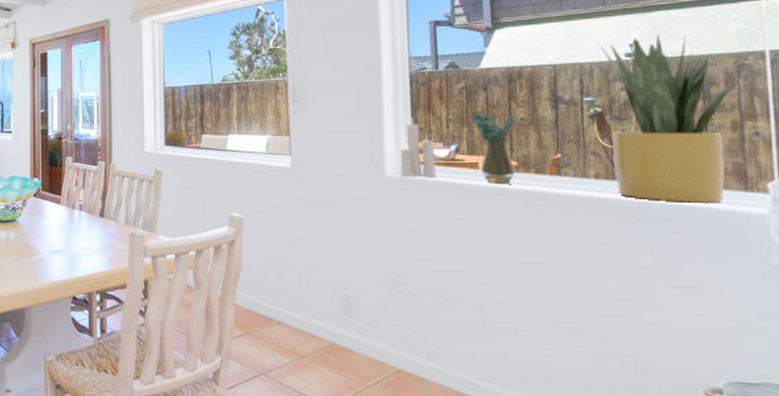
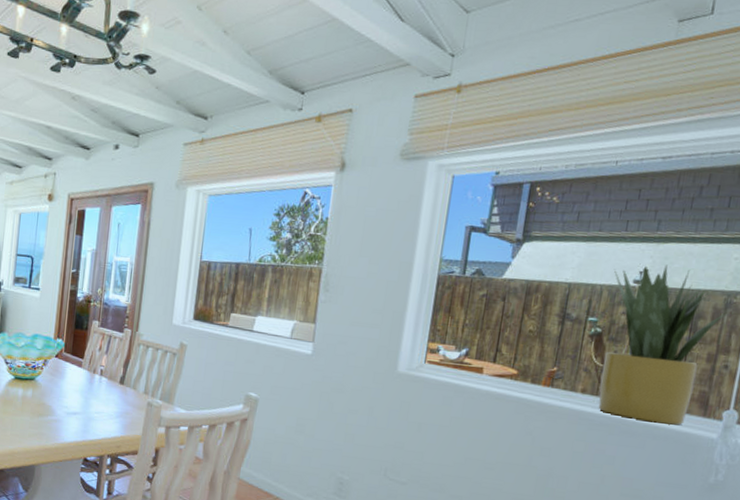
candle: present [399,117,438,178] -> none [410,318,447,378]
vase: present [469,109,516,185] -> none [484,316,525,392]

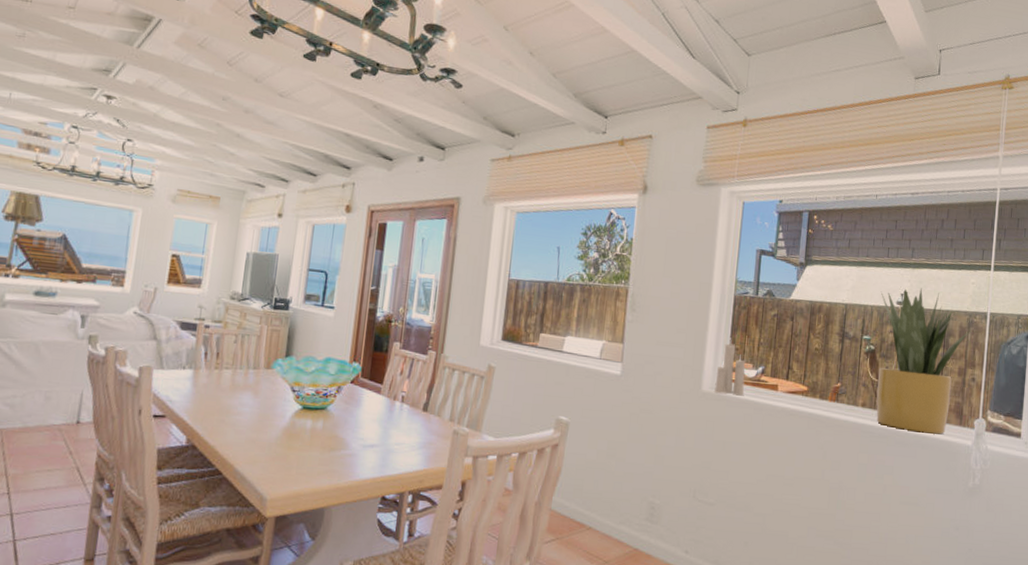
candle: none [410,318,447,378] -> present [713,337,745,396]

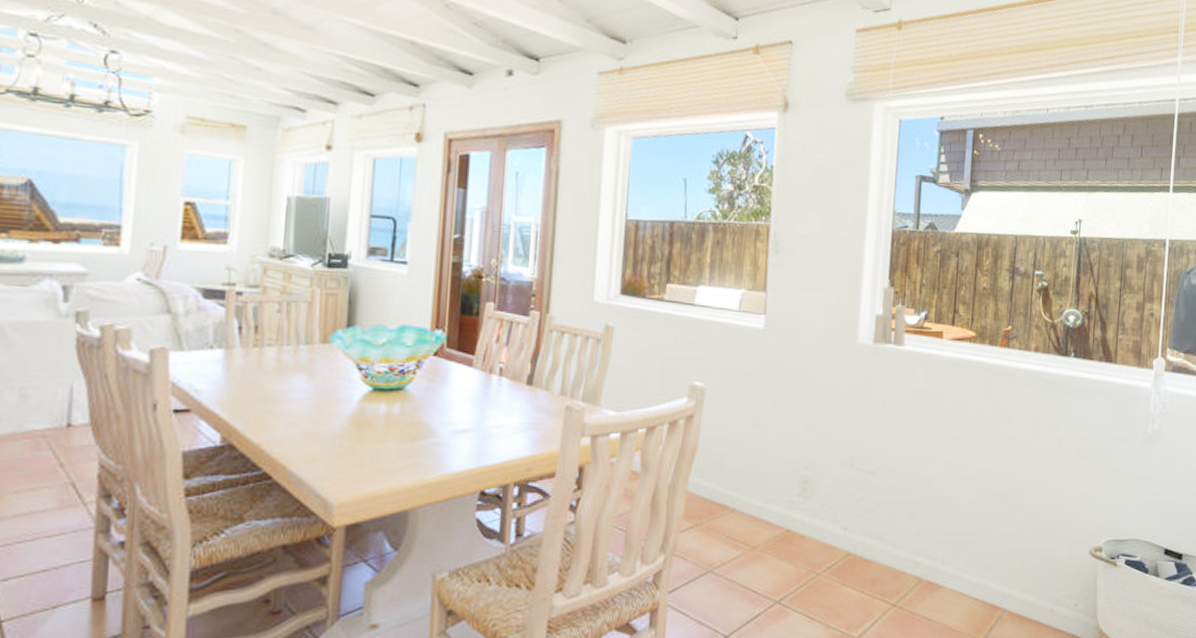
planter: present [876,288,968,435] -> none [1050,214,1147,378]

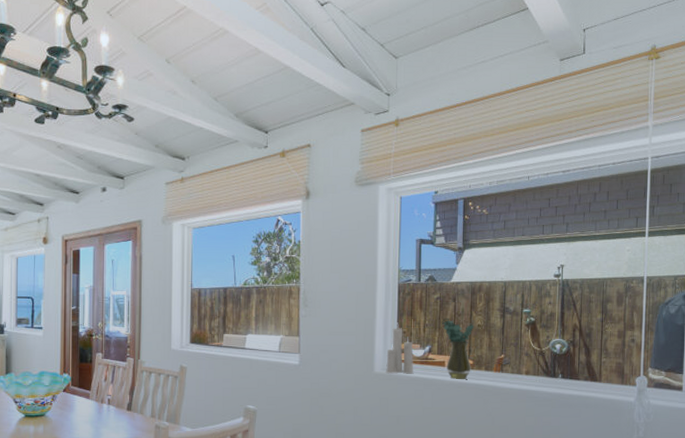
vase: none [941,275,979,356] -> present [441,316,475,380]

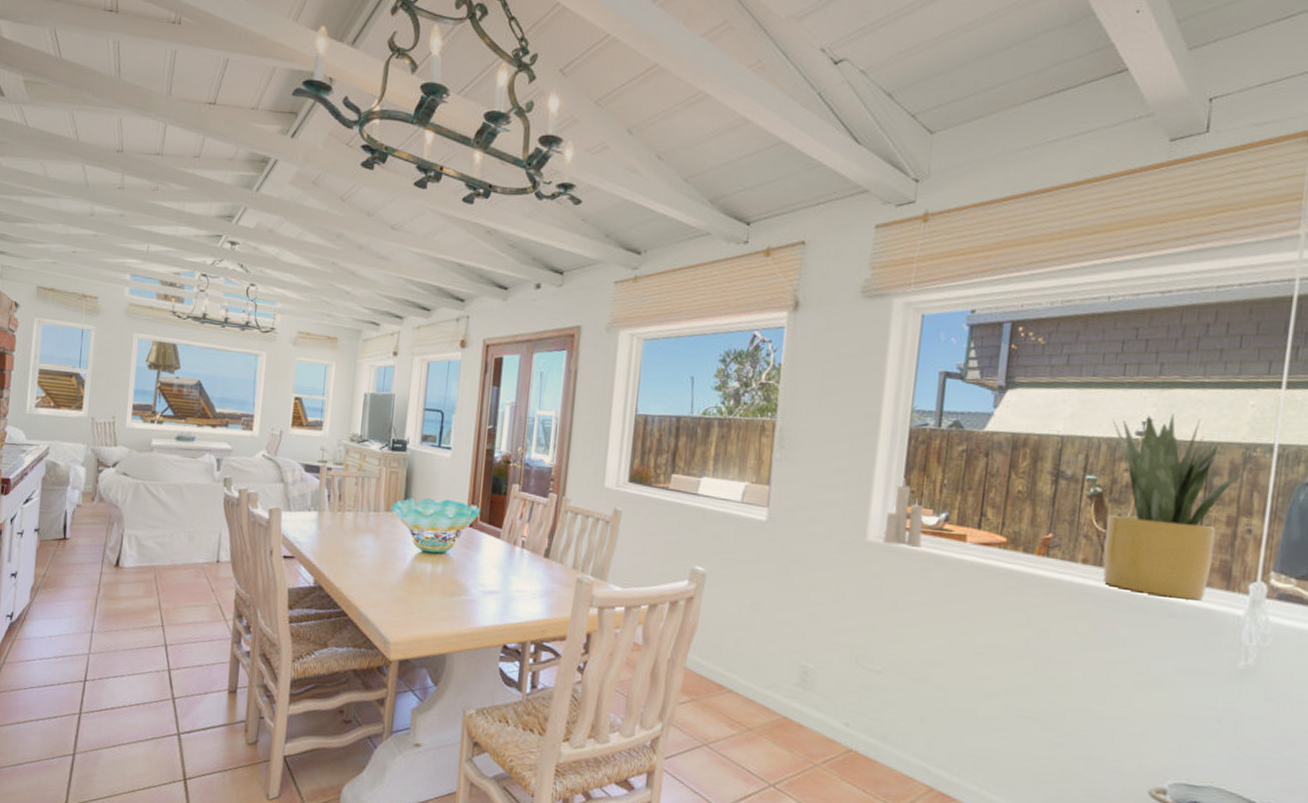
vase: present [441,316,475,380] -> none [965,475,1013,563]
planter: none [537,260,626,394] -> present [1103,413,1244,601]

